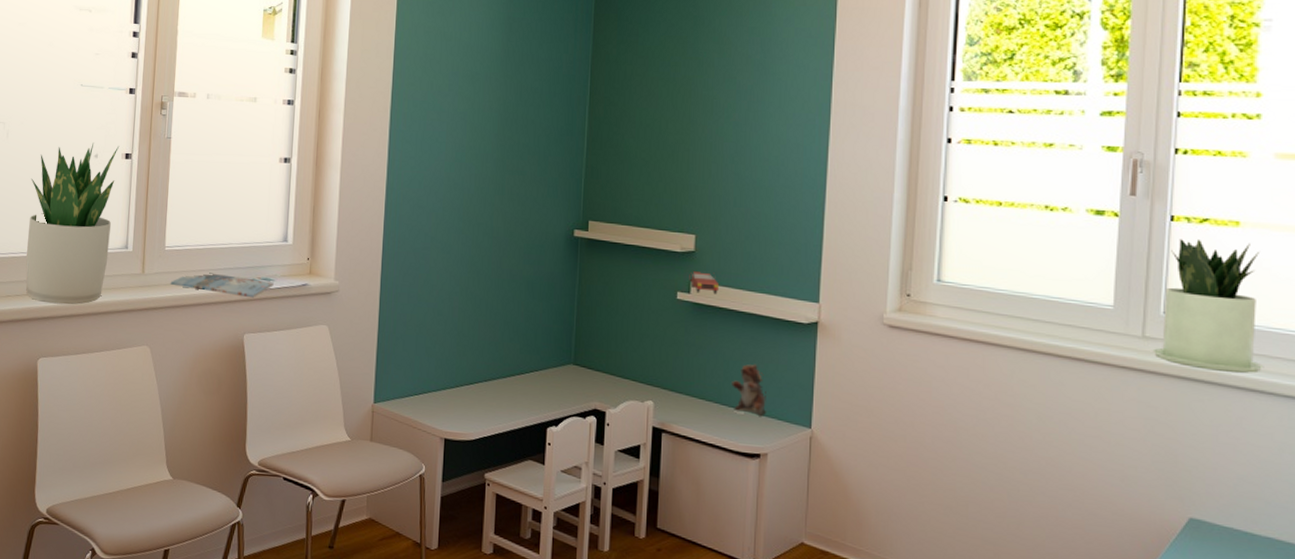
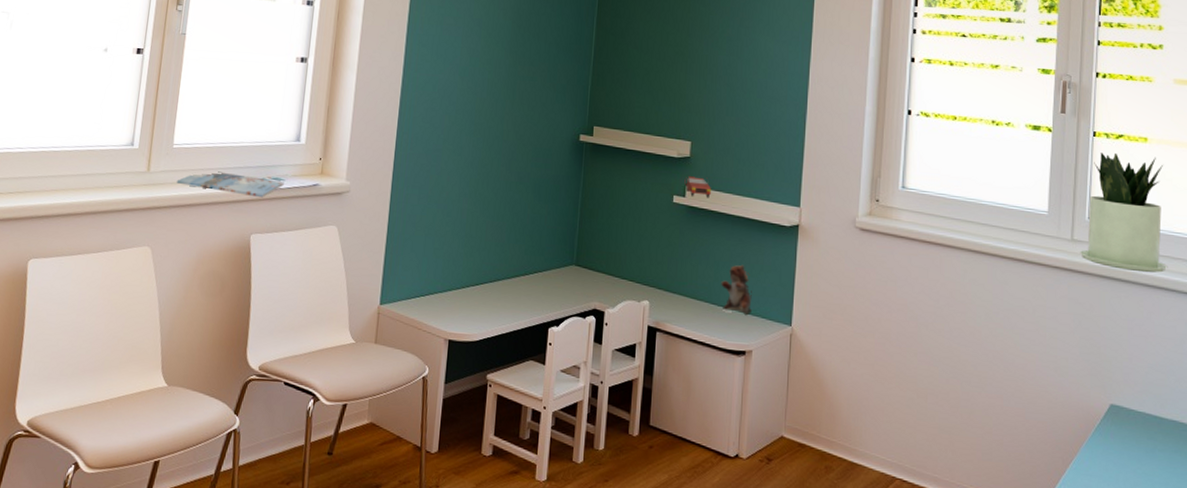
planter: present [25,142,120,305] -> none [20,36,131,204]

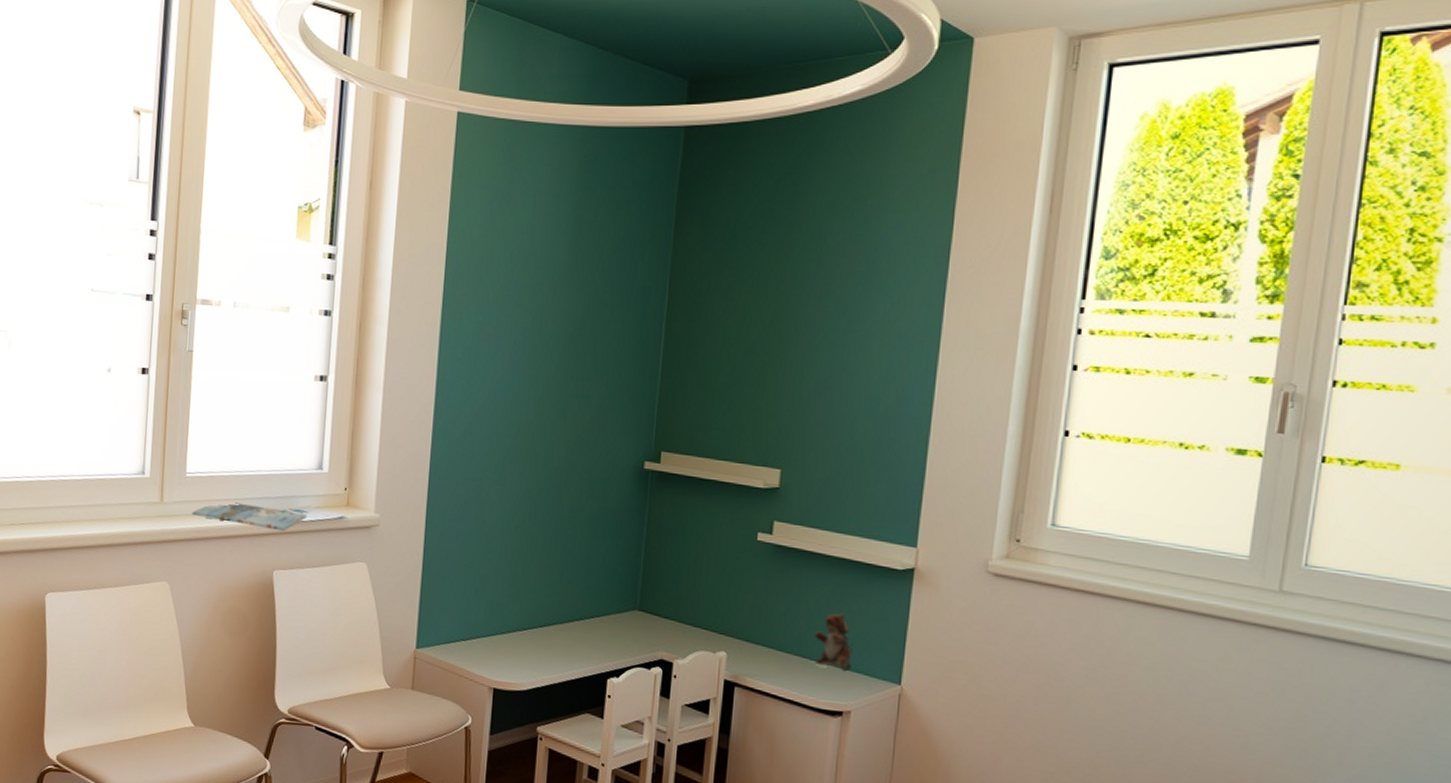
toy car: present [684,176,711,198] -> none [771,510,805,536]
planter: present [1079,152,1168,273] -> none [1289,483,1419,634]

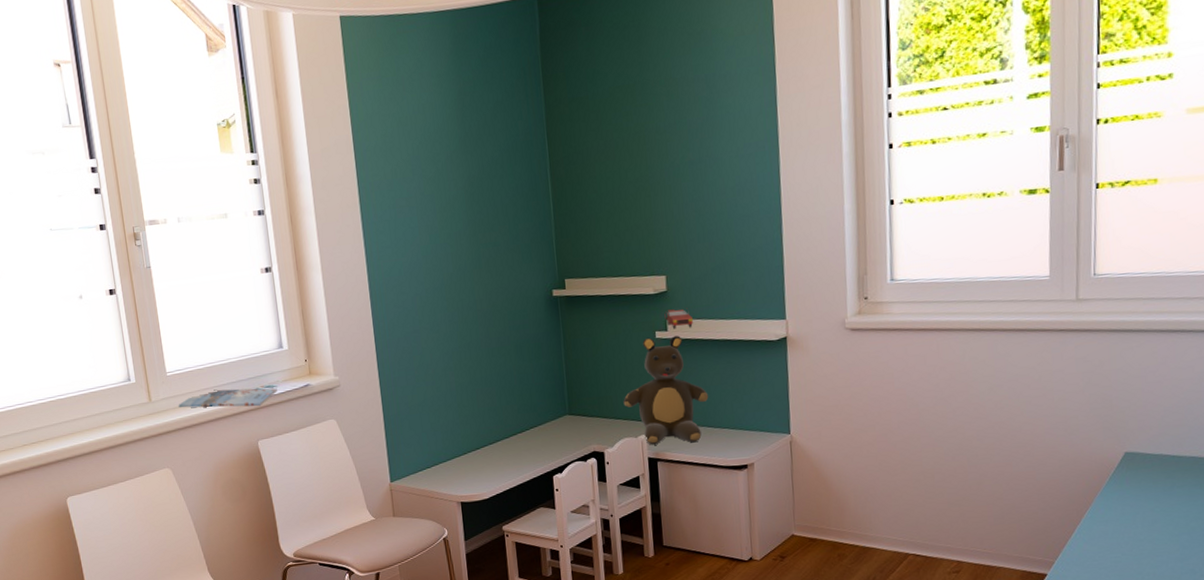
teddy bear: none [705,538,809,673] -> present [623,336,709,445]
toy car: none [771,510,805,536] -> present [664,308,693,330]
plush toy: present [814,613,853,672] -> none [715,385,750,432]

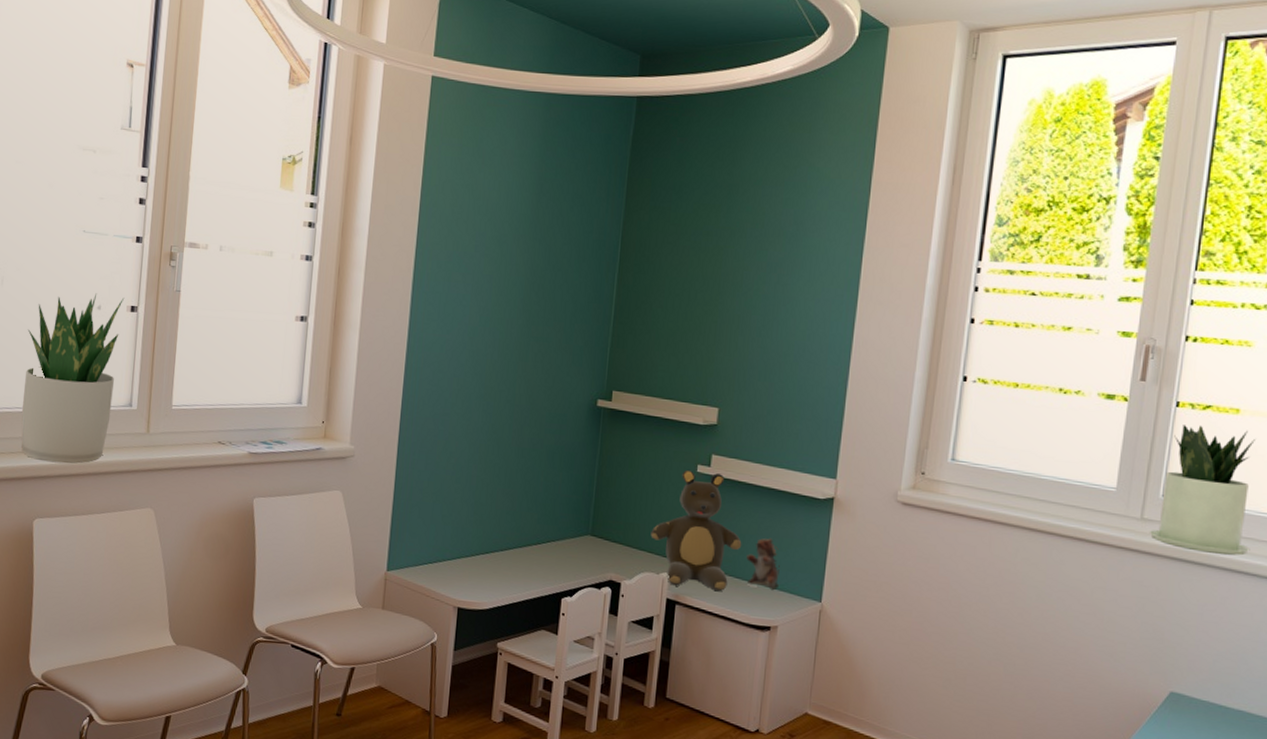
planter: none [21,283,115,446] -> present [21,293,125,464]
magazine: present [178,388,277,408] -> none [176,434,286,462]
toy car: present [664,308,693,330] -> none [710,445,739,469]
plush toy: none [715,385,750,432] -> present [746,538,780,591]
planter: none [1085,197,1184,320] -> present [1149,425,1255,556]

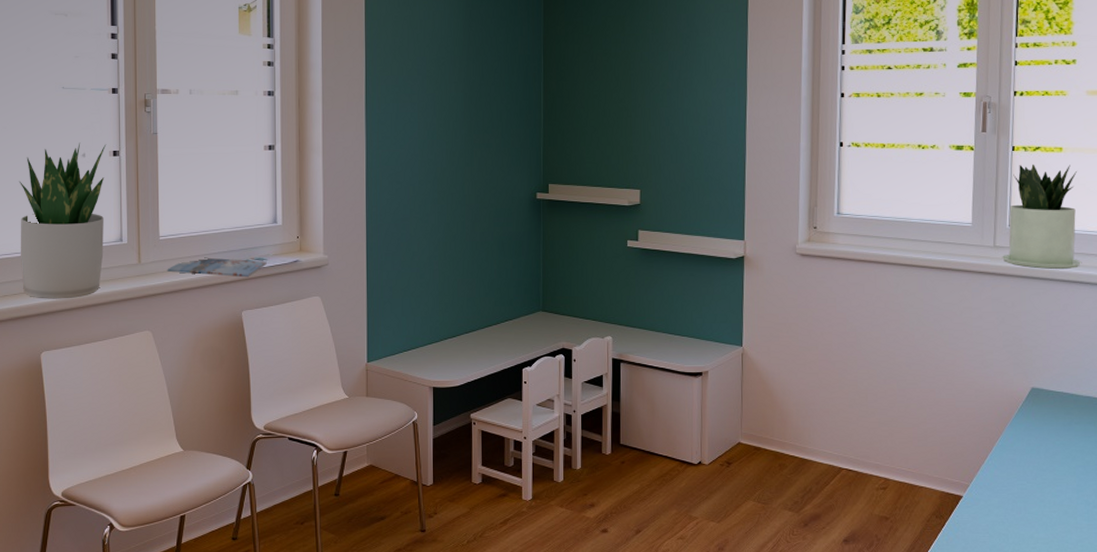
magazine: none [176,434,286,462] -> present [167,257,267,278]
teddy bear: present [650,469,742,592] -> none [593,245,671,348]
plush toy: present [746,538,780,591] -> none [676,296,706,341]

